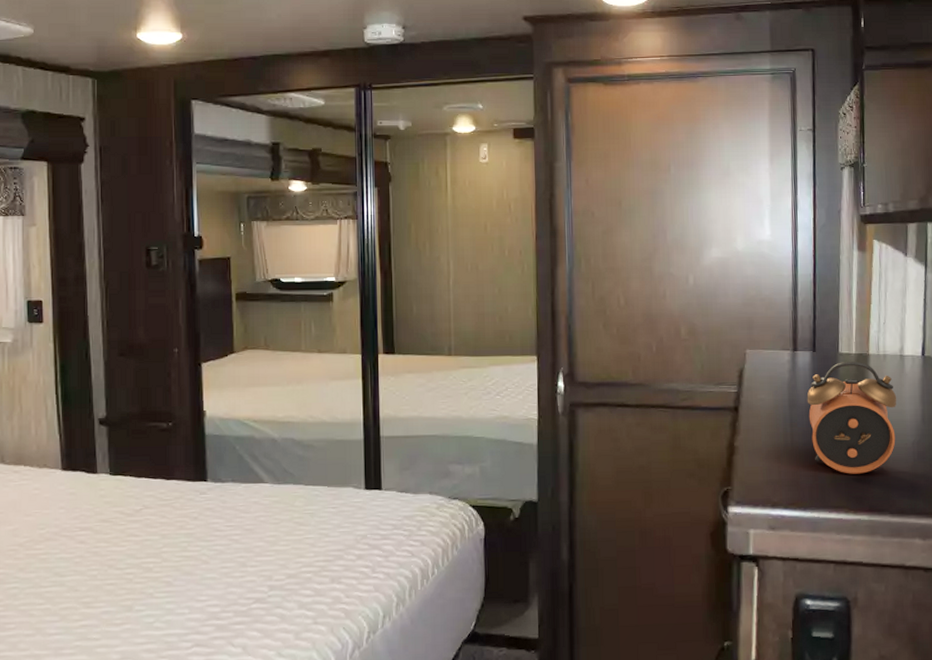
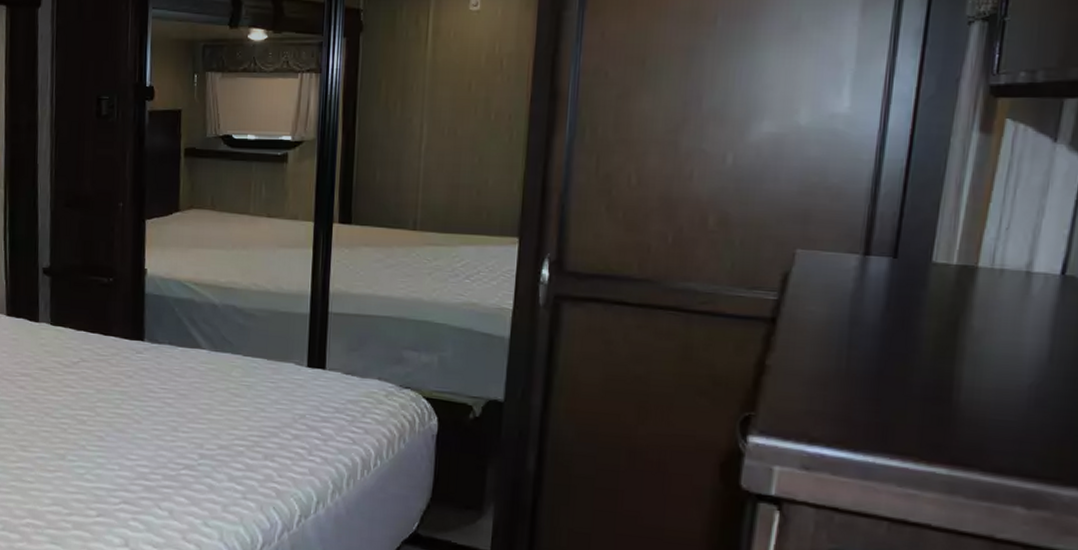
alarm clock: present [807,361,897,474] -> none [876,274,1014,417]

